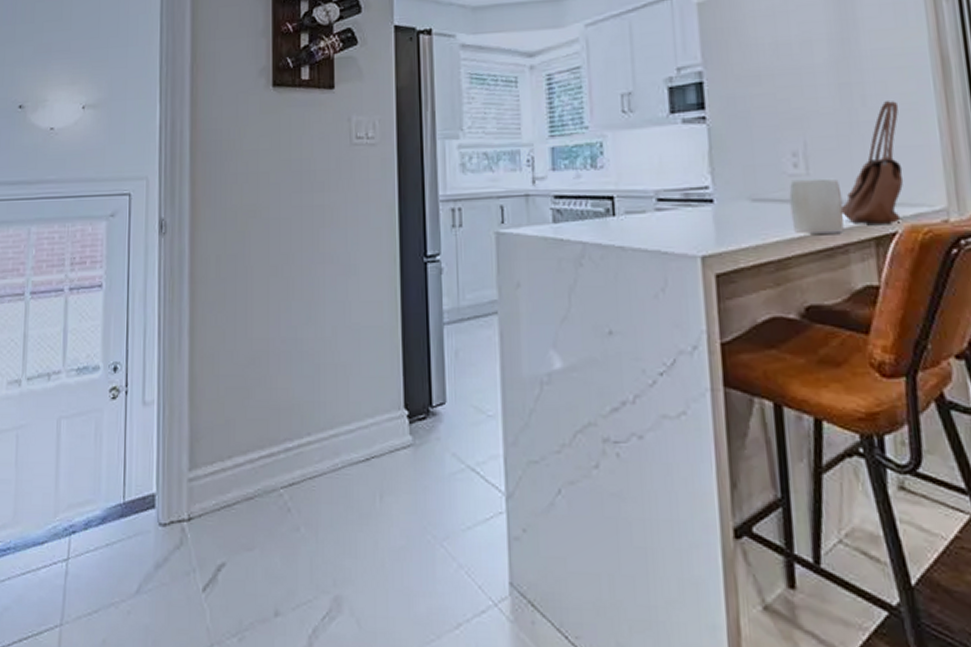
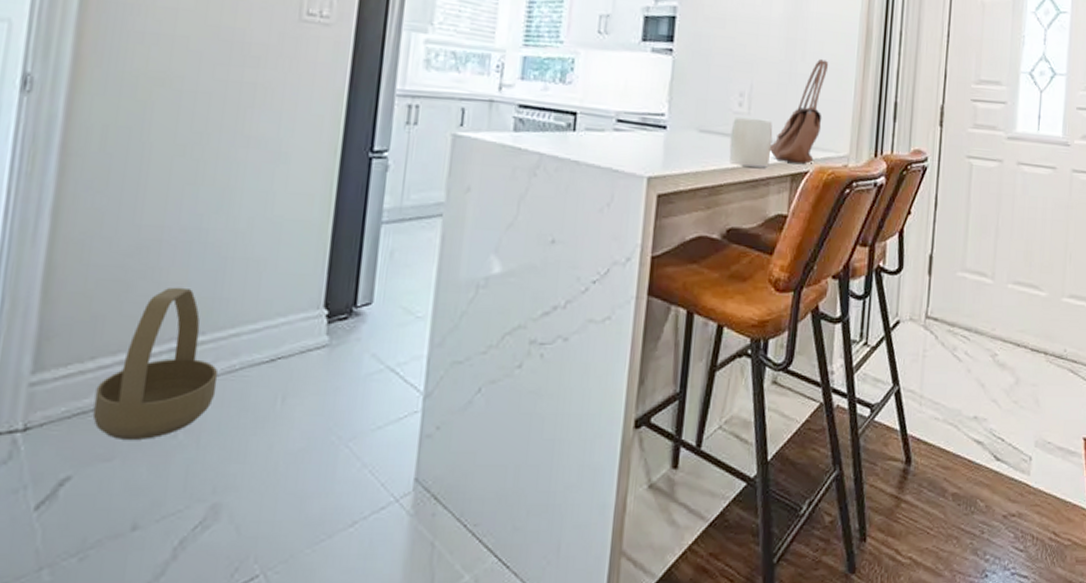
basket: none [235,392,326,532] -> present [92,287,219,439]

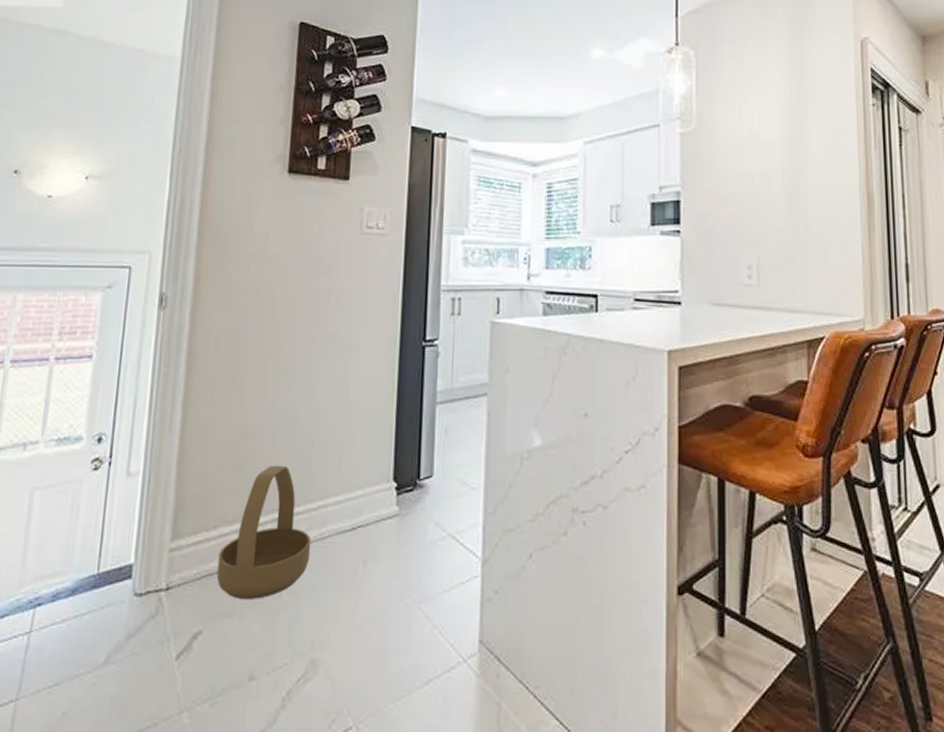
mug: present [729,116,773,168] -> none [743,289,785,336]
handbag: present [770,59,829,165] -> none [783,228,833,331]

